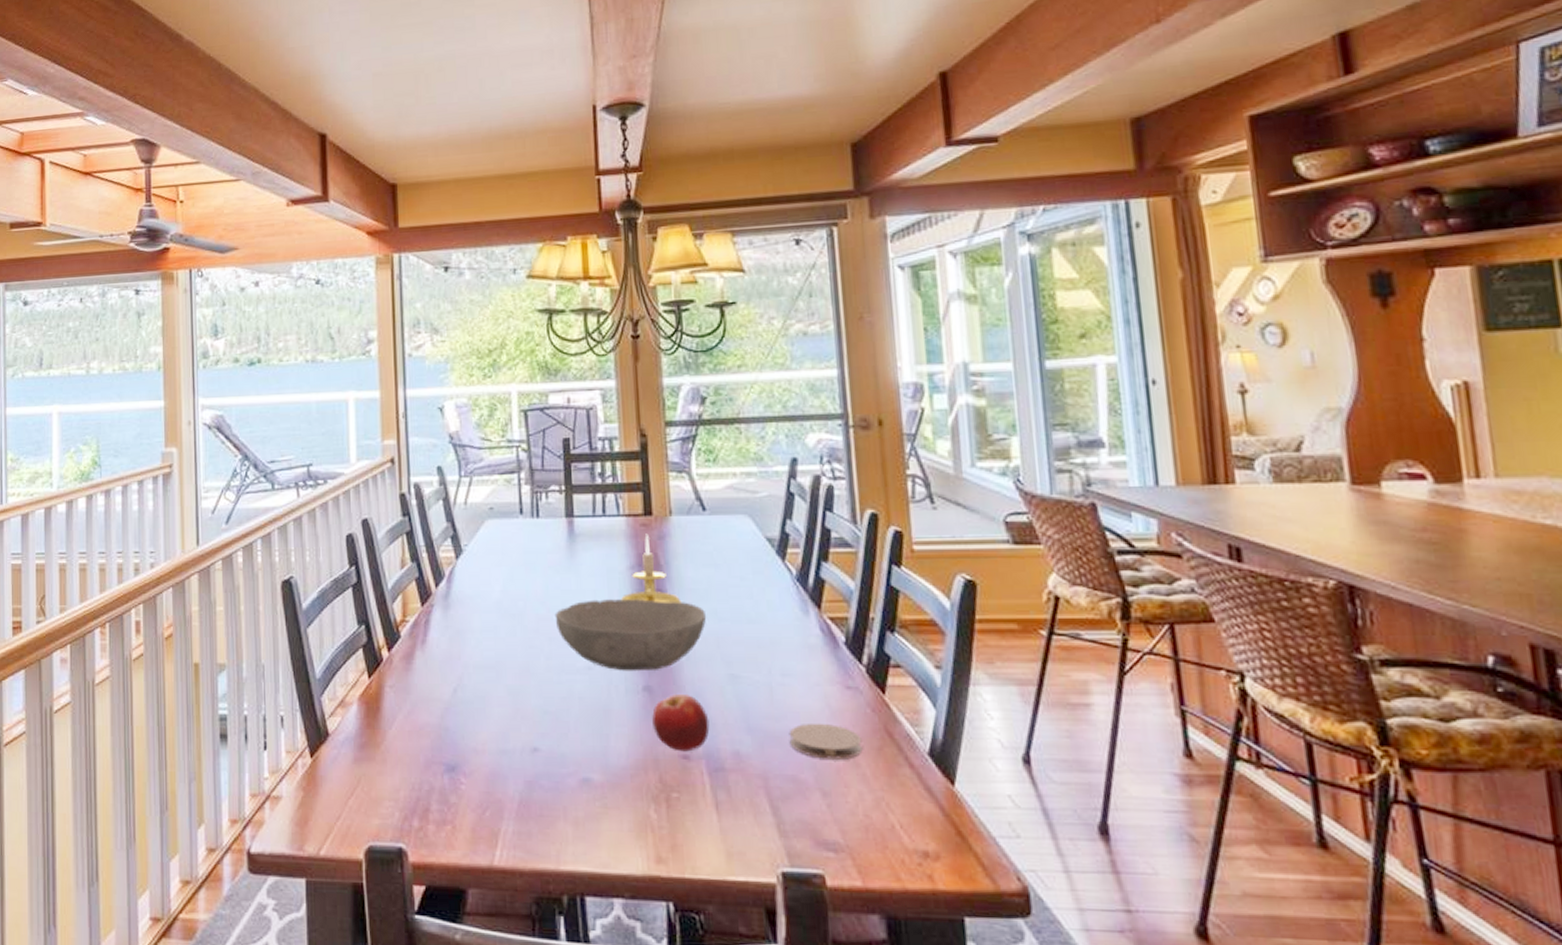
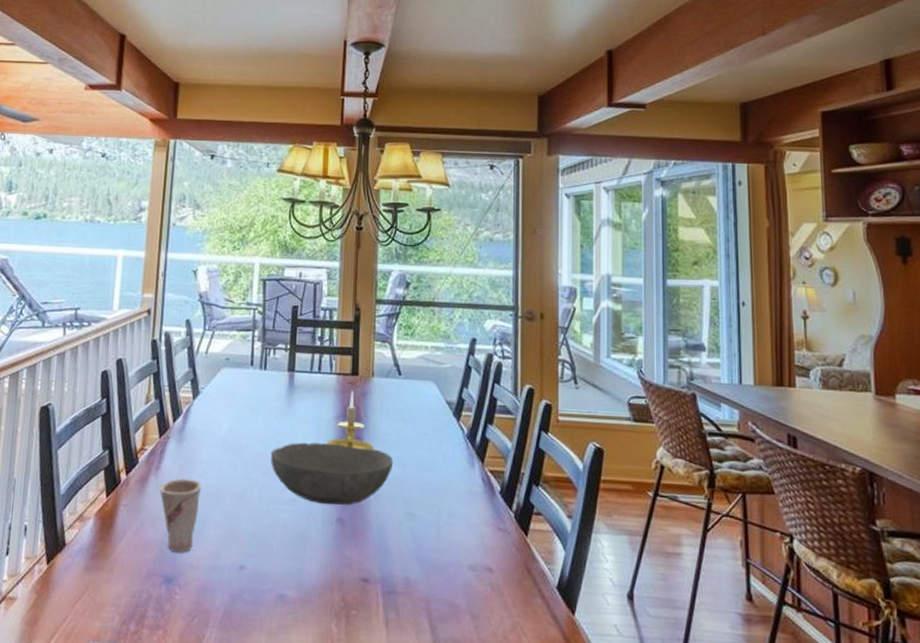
cup: none [429,652,478,737] -> present [160,478,202,553]
fruit: present [652,695,710,752] -> none [341,527,387,576]
coaster: present [789,723,863,760] -> none [449,557,506,589]

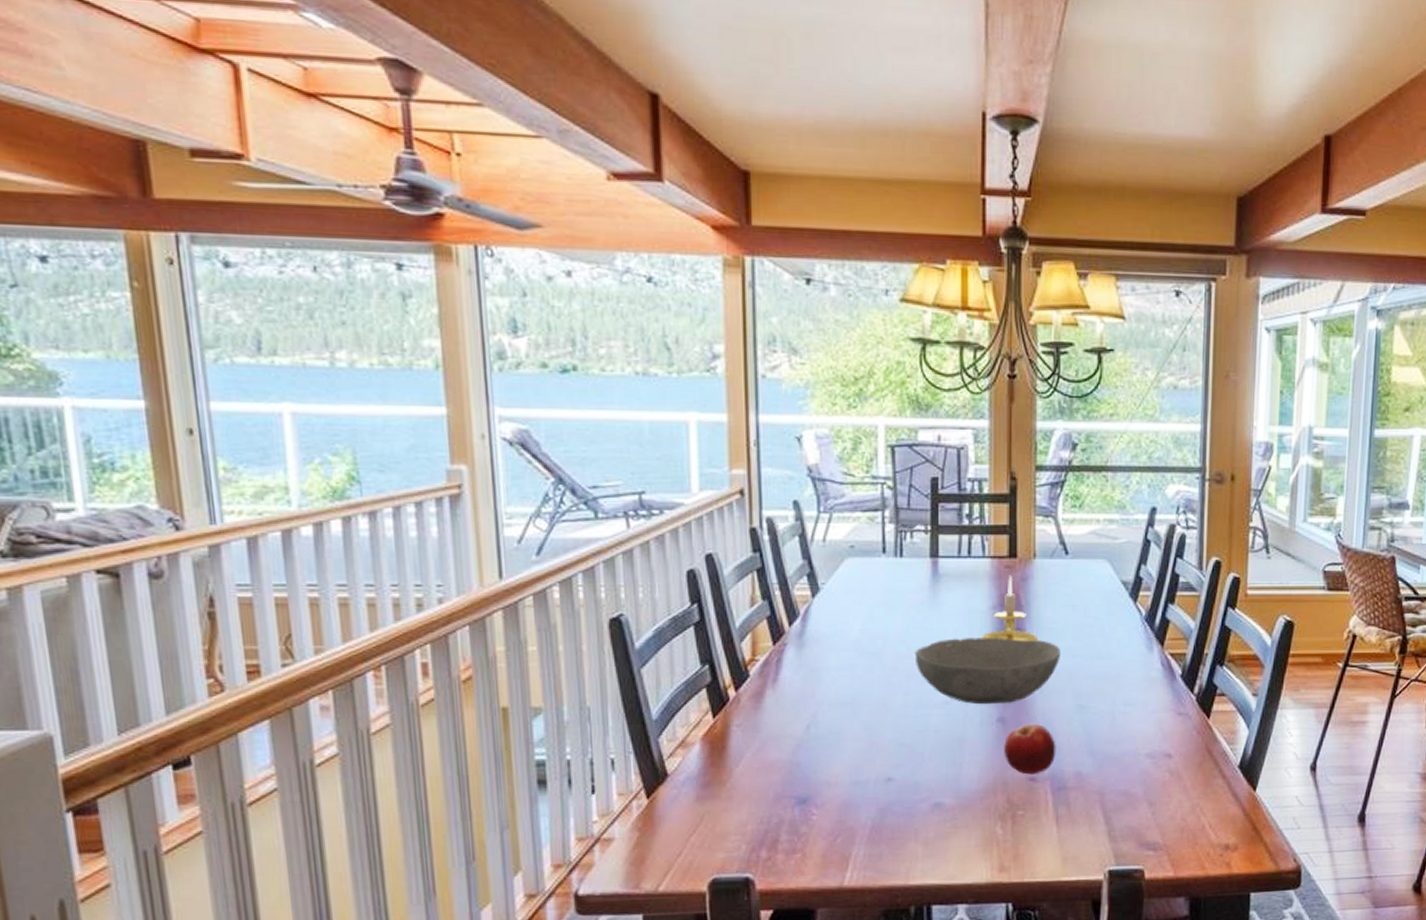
cup: present [160,478,202,553] -> none [780,689,833,771]
fruit: none [341,527,387,576] -> present [1004,724,1056,775]

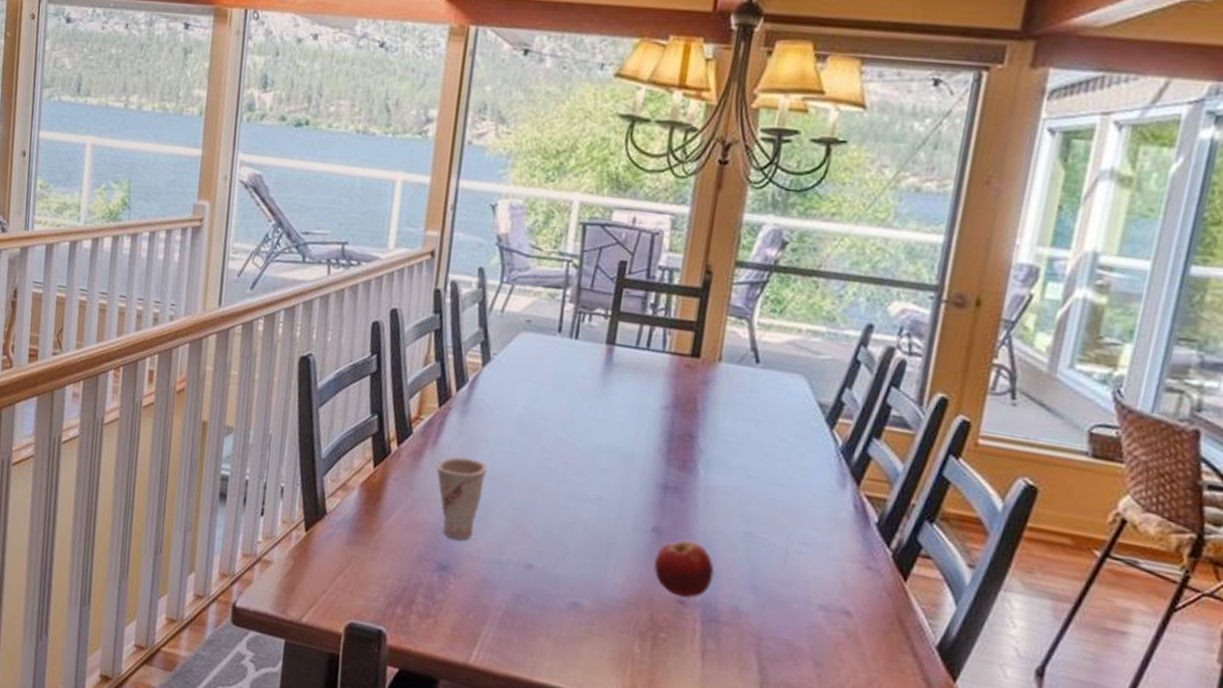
cup: none [780,689,833,771] -> present [436,457,488,540]
bowl: present [914,637,1062,705] -> none [574,431,735,514]
candle holder: present [981,575,1039,642] -> none [648,375,712,453]

